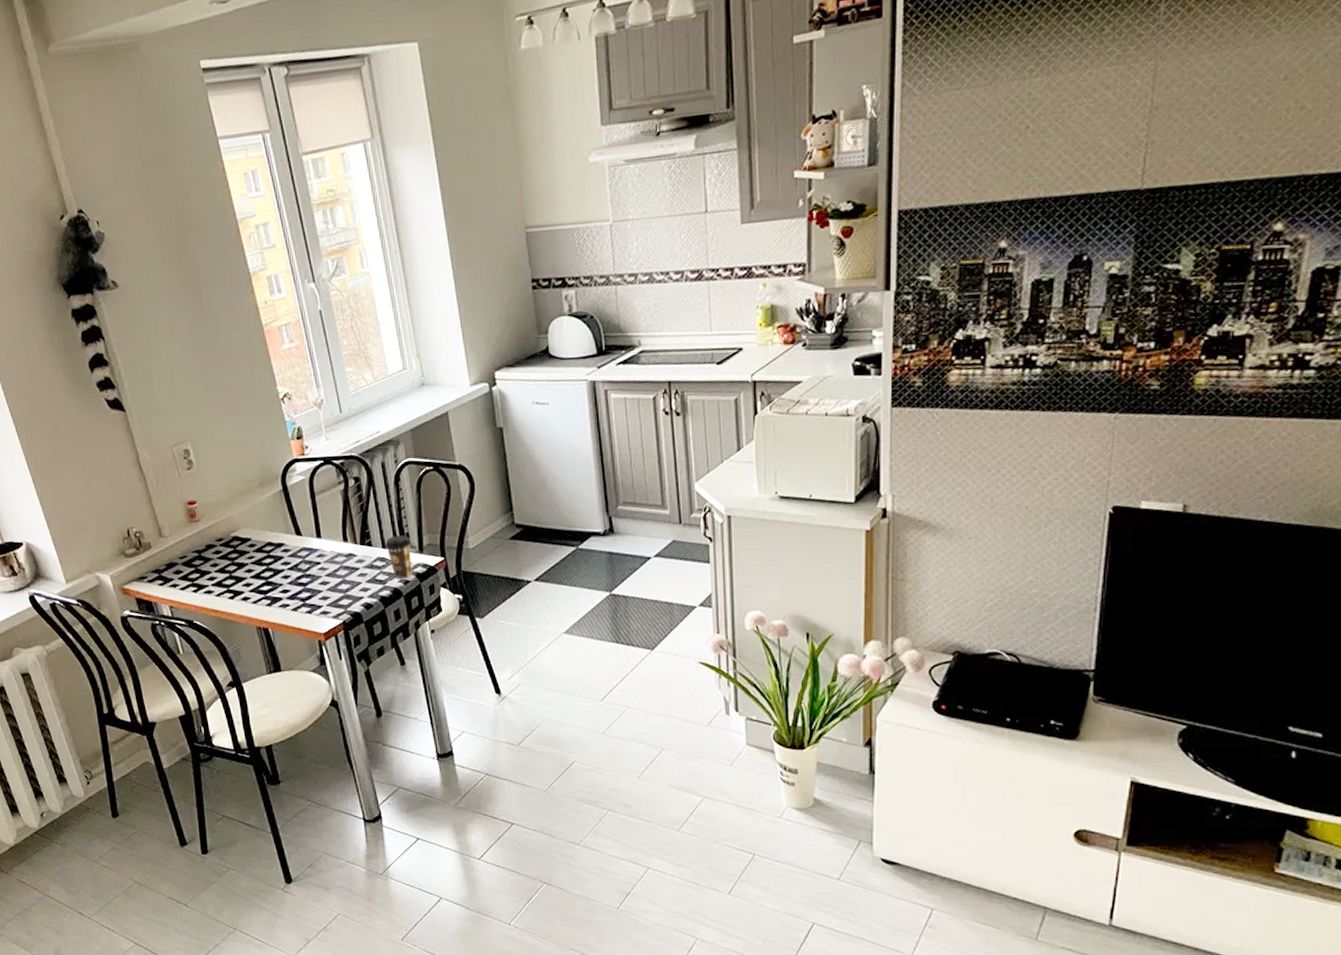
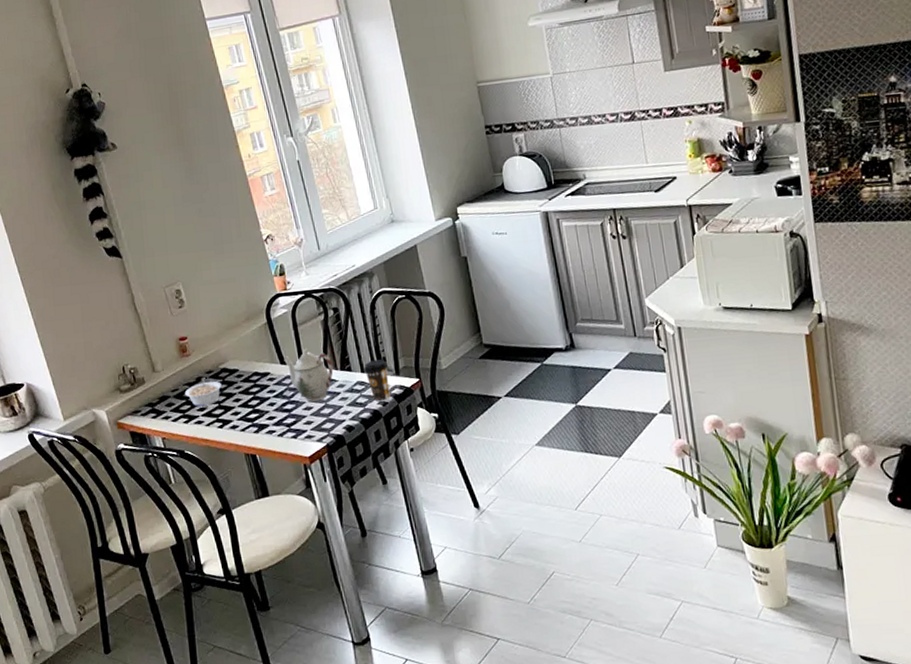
legume: none [193,544,233,576] -> present [184,377,222,407]
teapot: none [300,519,353,576] -> present [284,348,334,402]

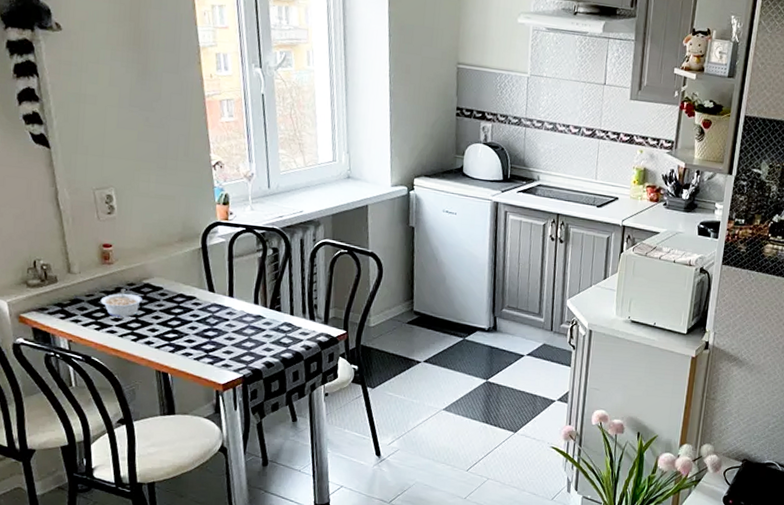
teapot: present [284,348,334,402] -> none [213,280,263,334]
coffee cup: present [363,359,390,402] -> none [292,305,319,346]

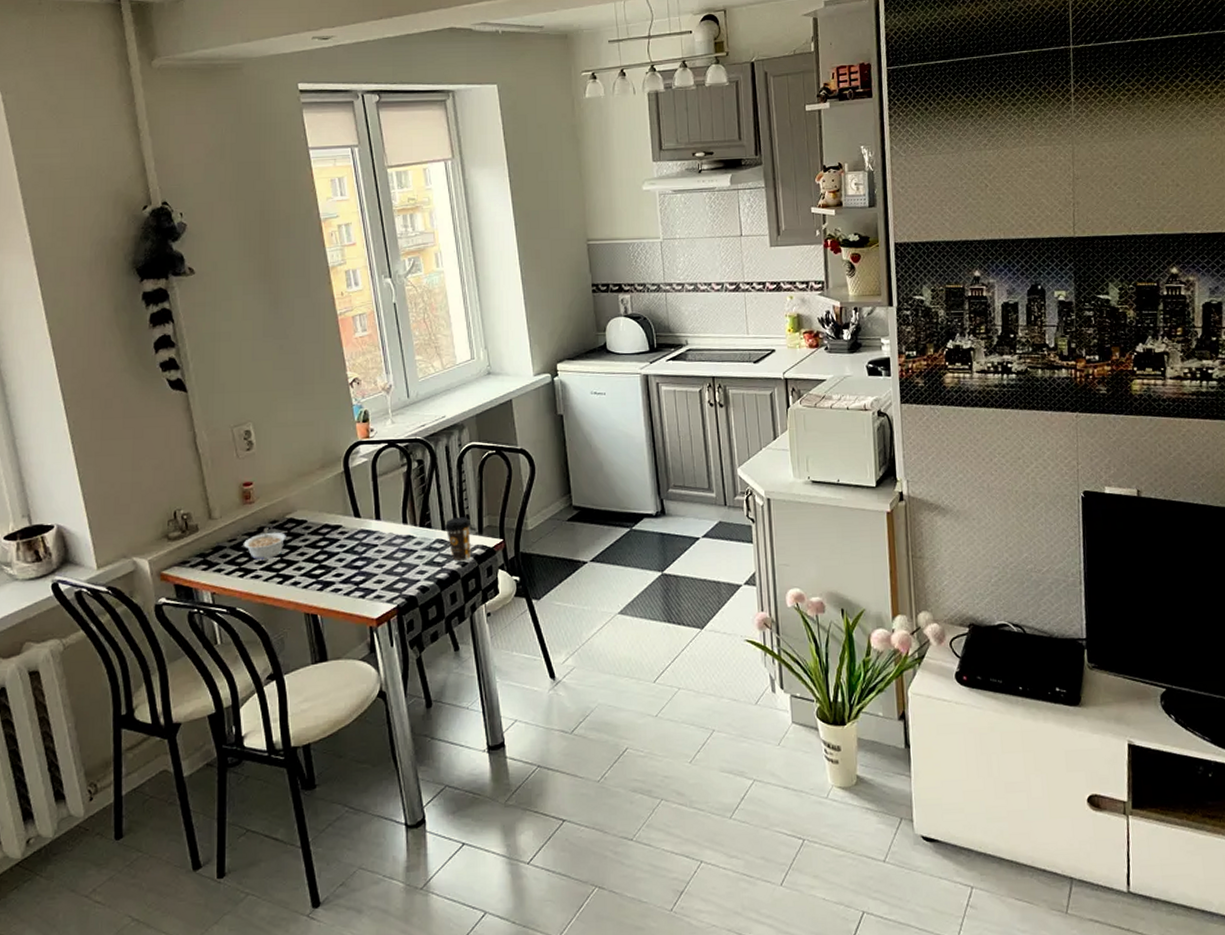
coffee cup: none [292,305,319,346] -> present [444,517,472,562]

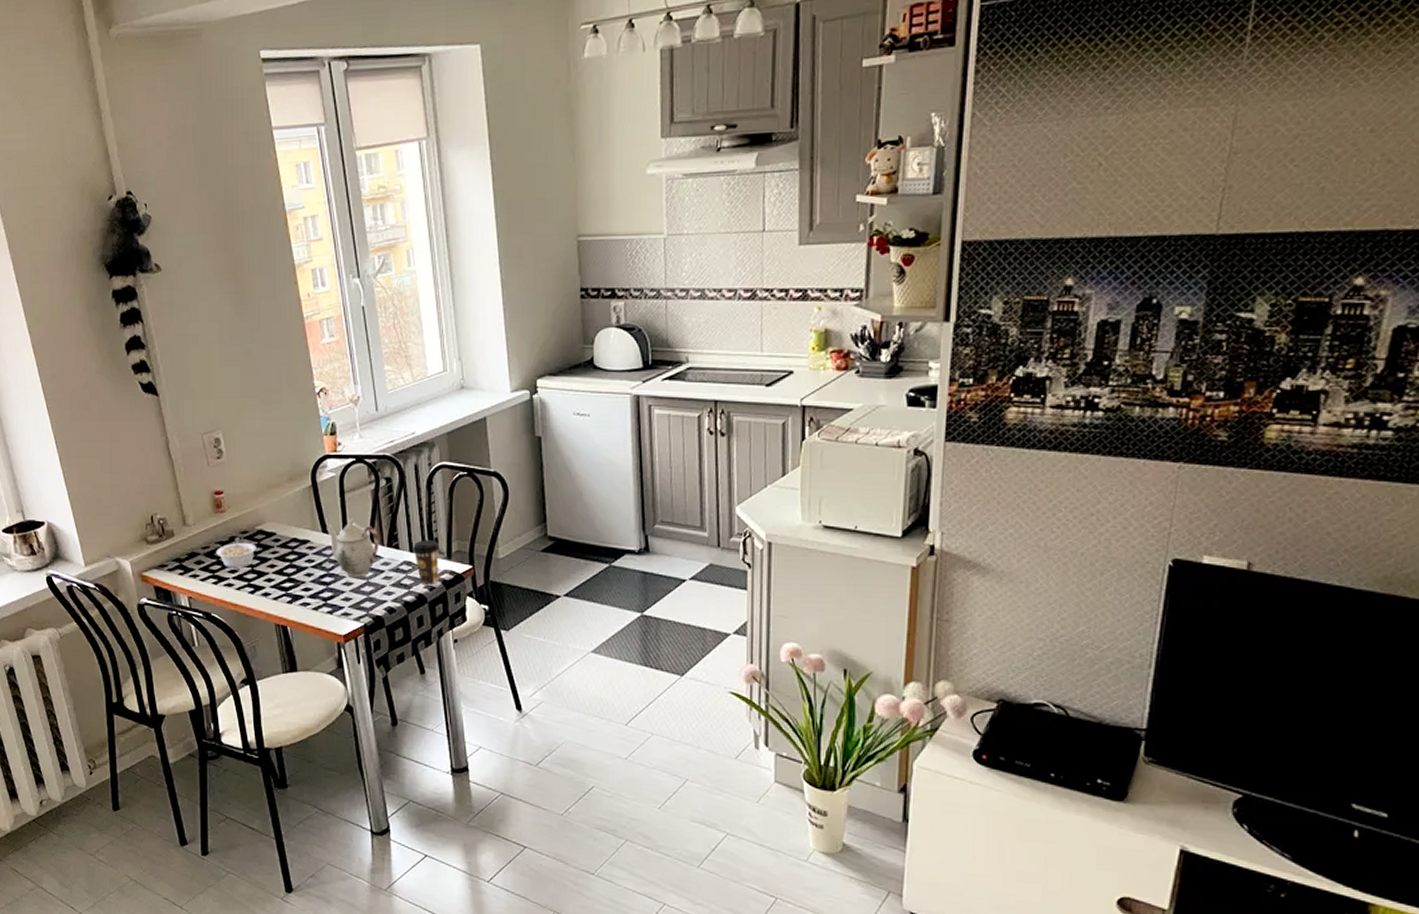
teapot: none [359,501,412,559] -> present [326,518,379,577]

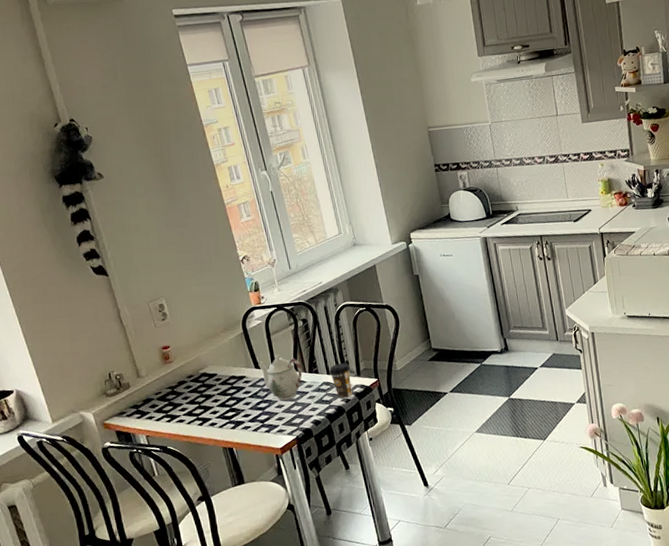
legume: present [216,537,256,569] -> none [167,381,202,408]

